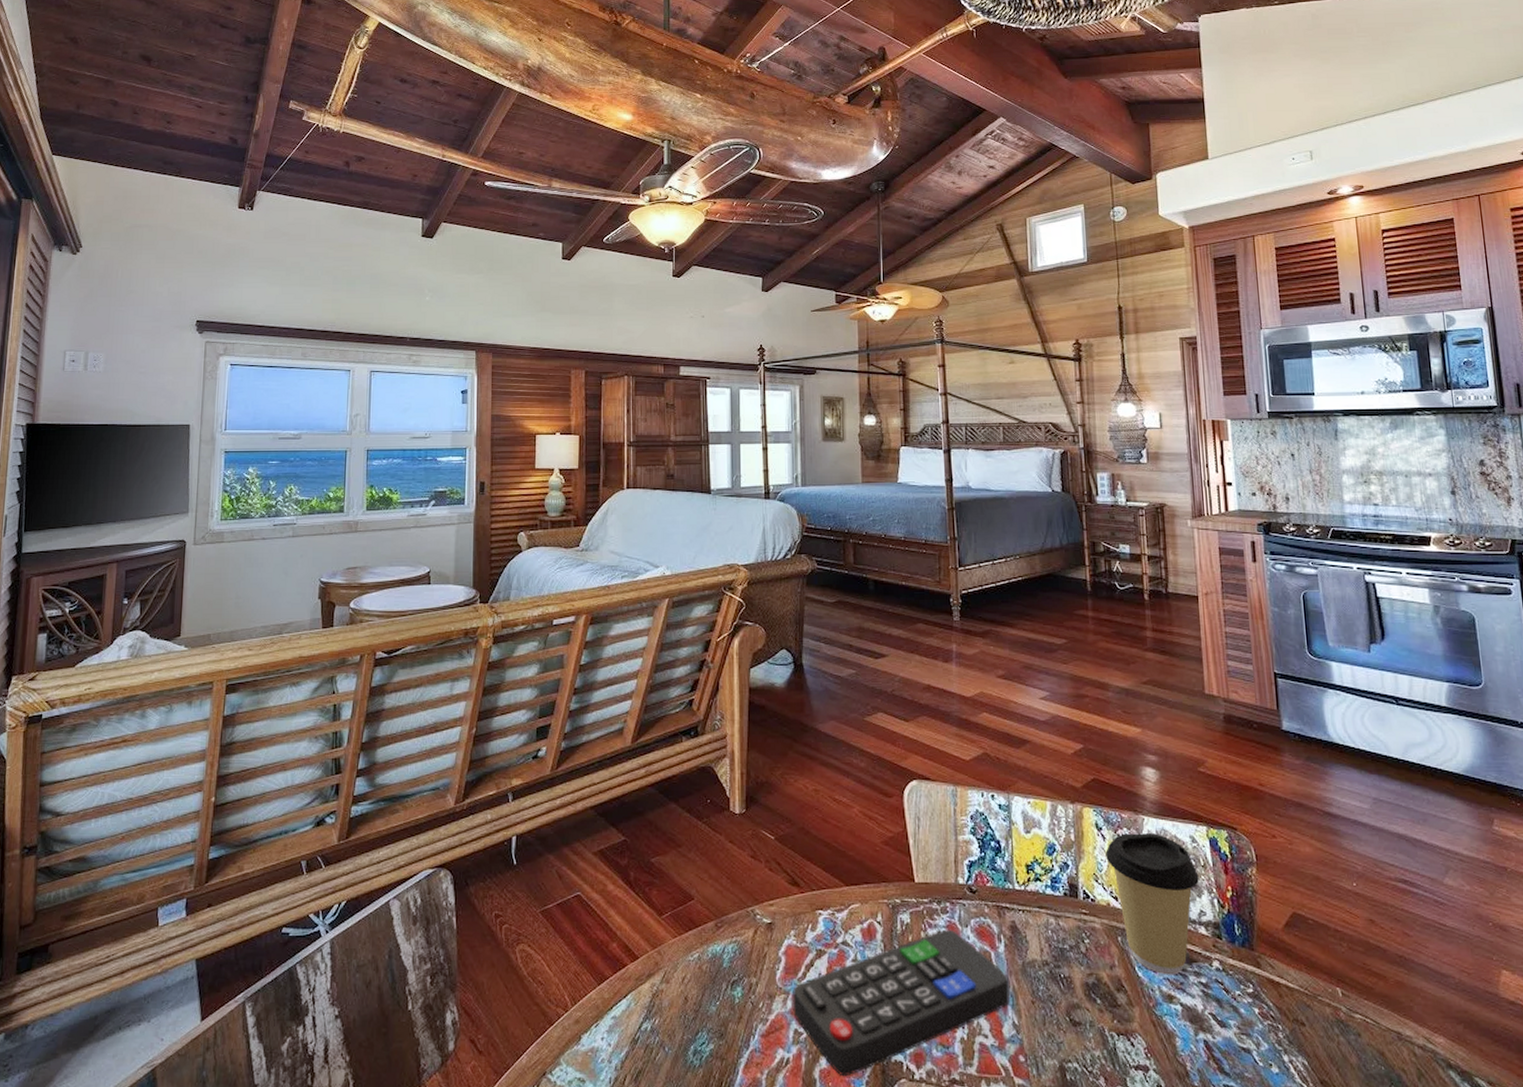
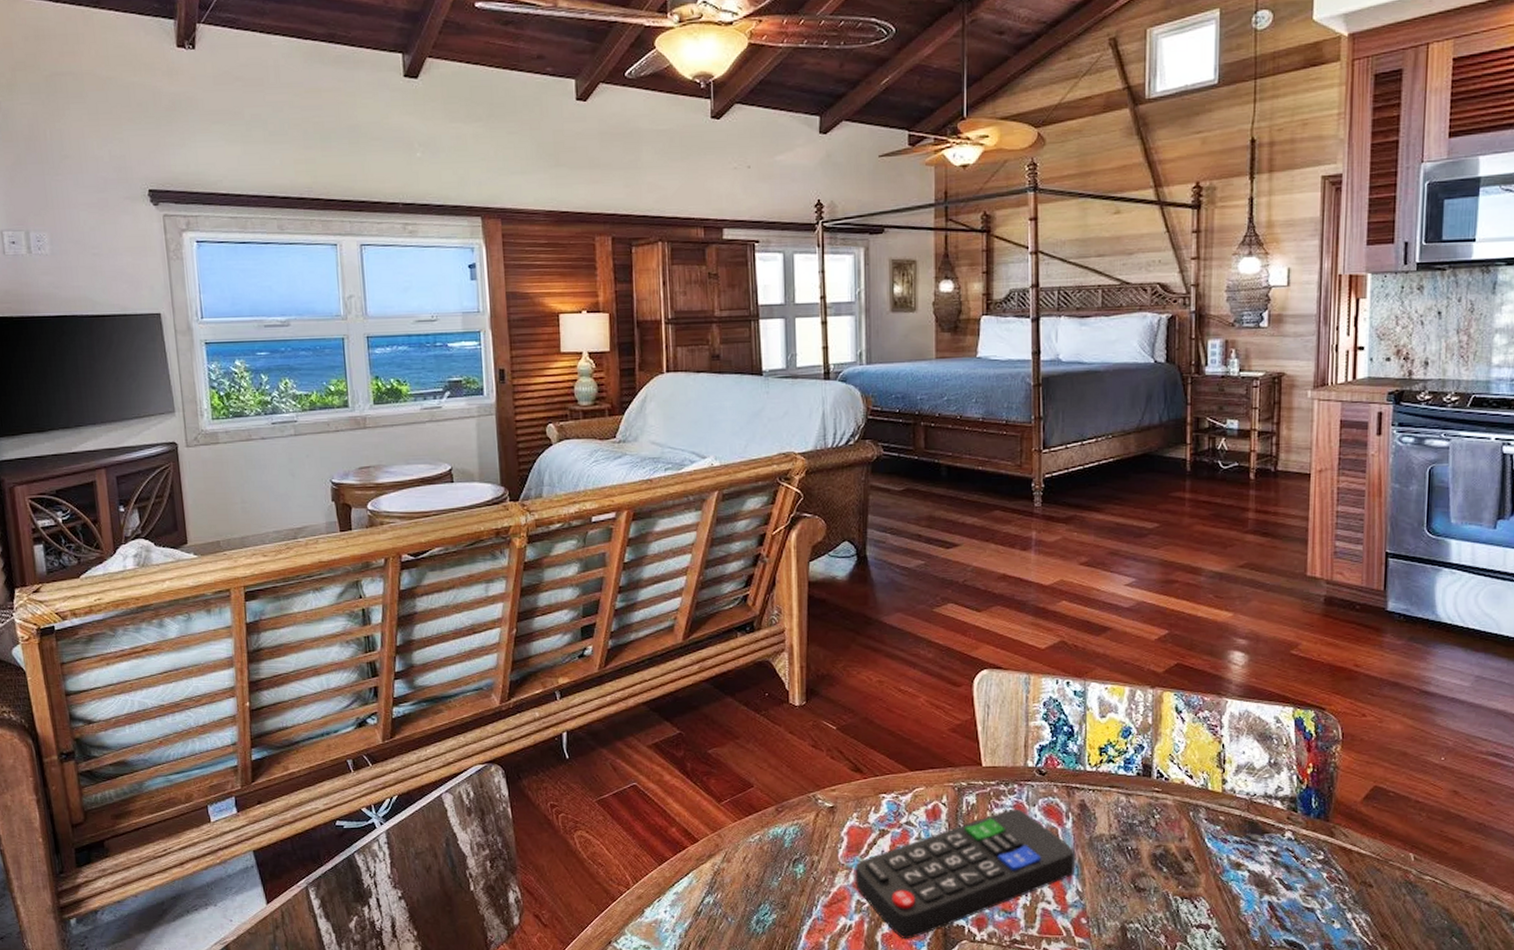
coffee cup: present [1105,833,1199,975] -> none [1184,715,1280,845]

